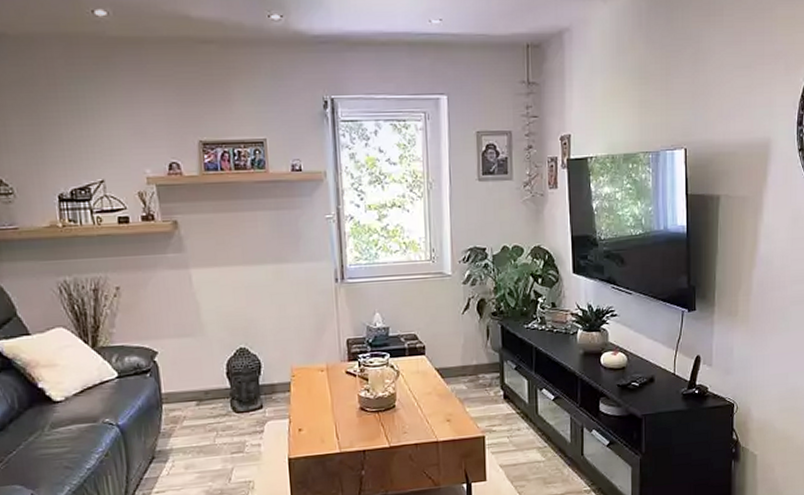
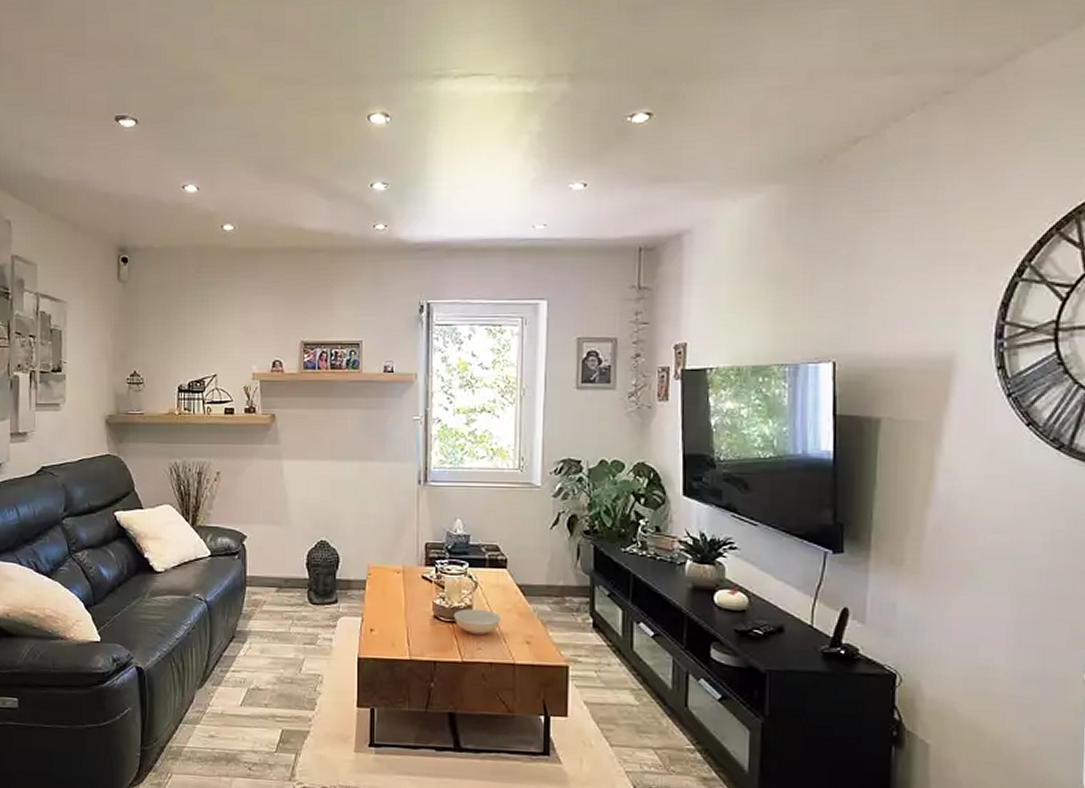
bowl: none [378,395,424,421] -> present [453,608,502,636]

